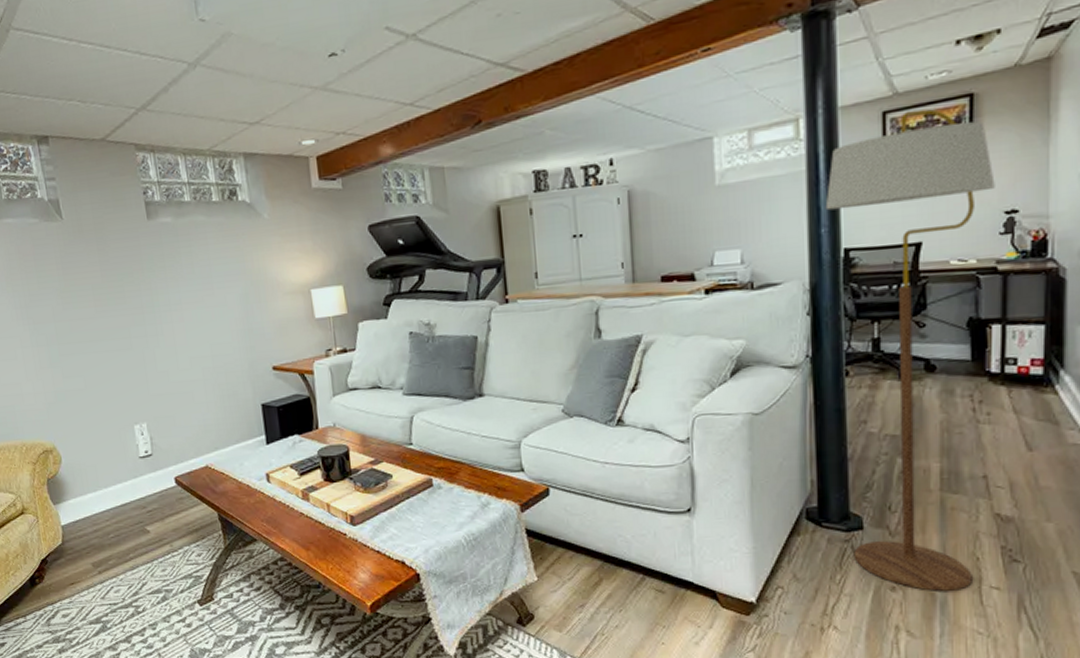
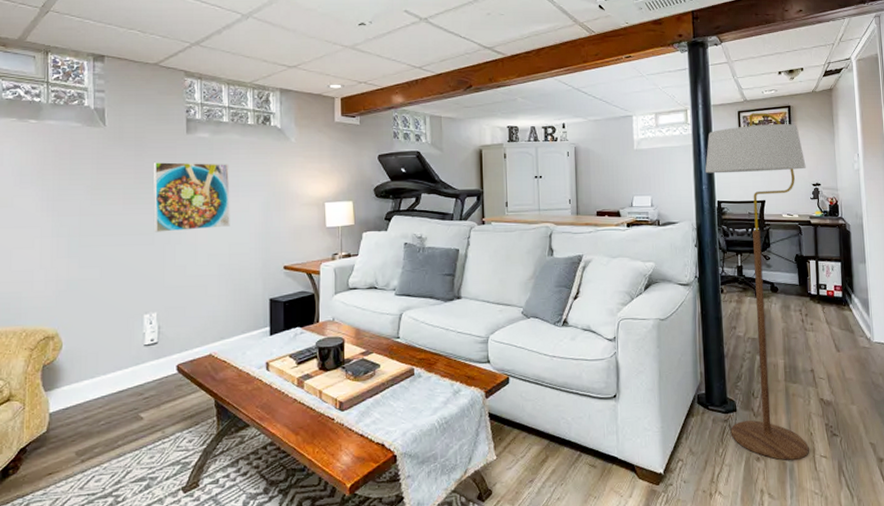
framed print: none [117,251,209,336] -> present [153,162,230,232]

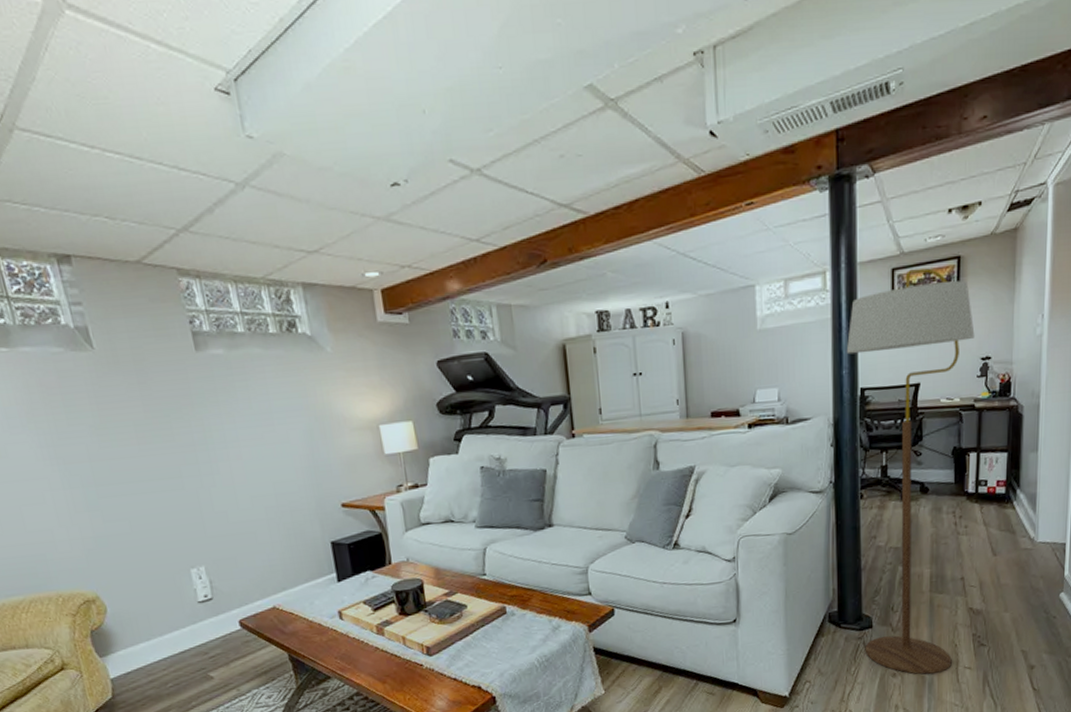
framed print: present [153,162,230,232] -> none [162,385,270,475]

